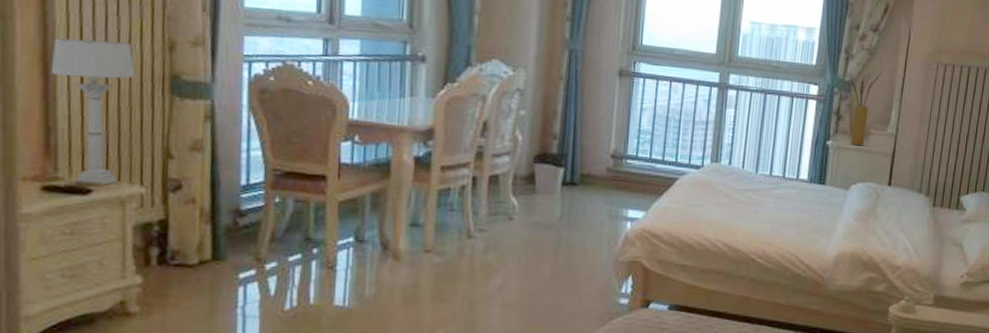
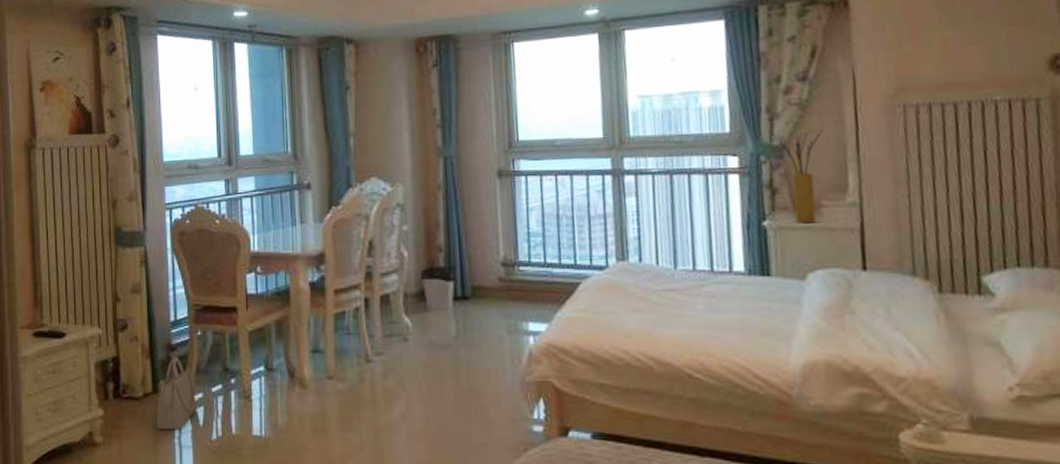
table lamp: present [51,38,135,187] -> none [36,205,91,330]
handbag: none [214,222,268,300] -> present [156,356,197,430]

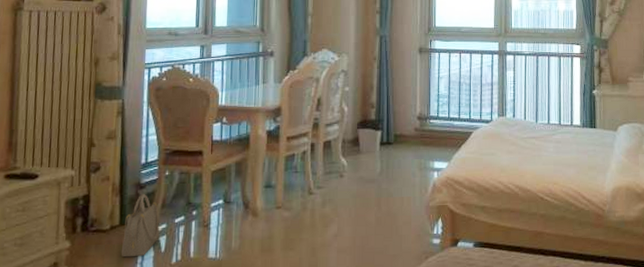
vase: present [778,128,823,224] -> none [605,29,632,93]

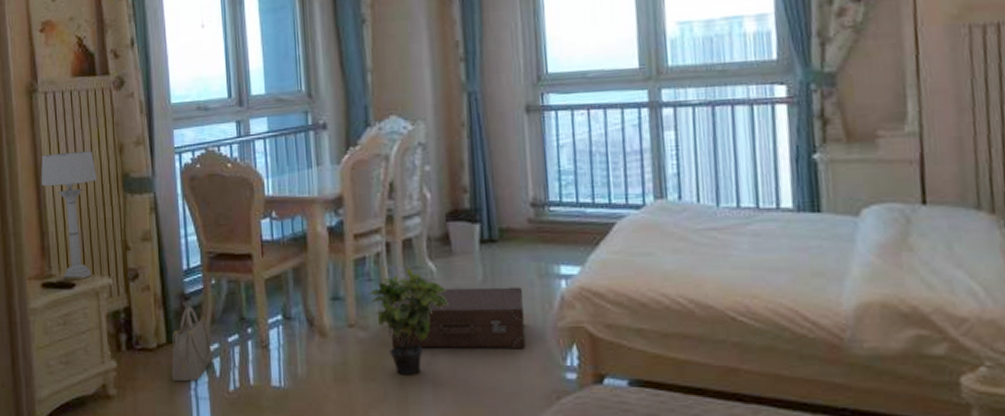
table lamp: none [16,62,71,173] -> present [41,151,97,281]
potted plant: none [294,162,354,245] -> present [368,267,449,375]
suitcase: none [309,177,407,225] -> present [391,287,526,349]

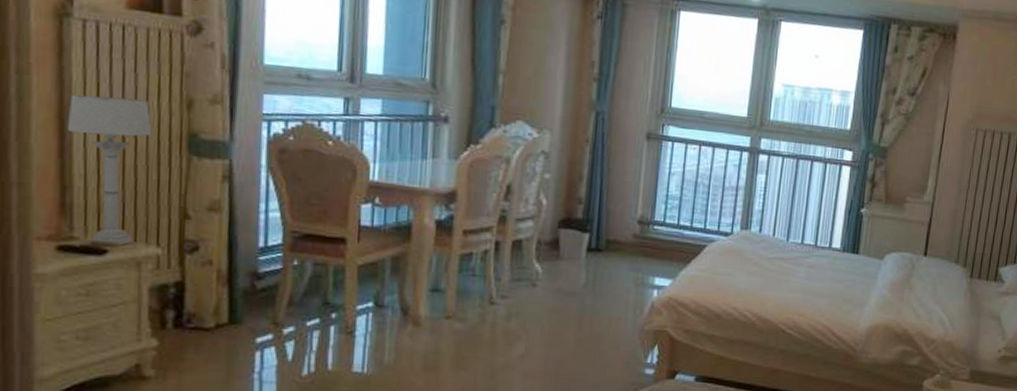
handbag: present [171,305,213,382] -> none [231,285,286,365]
potted plant: present [368,267,449,375] -> none [470,267,550,366]
suitcase: present [391,287,526,349] -> none [488,287,618,347]

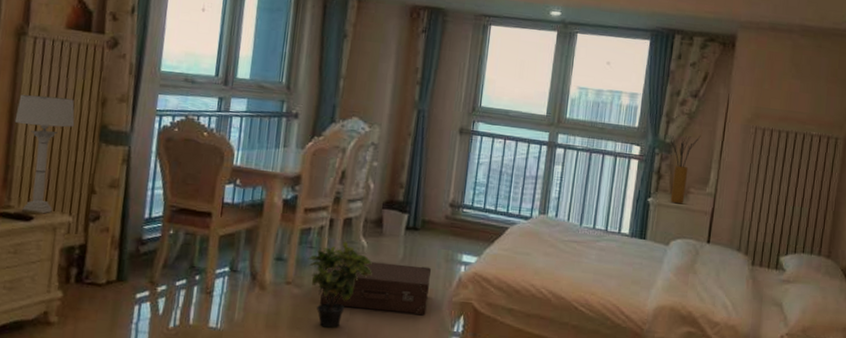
potted plant: none [470,267,550,366] -> present [307,241,372,328]
suitcase: none [488,287,618,347] -> present [320,258,431,316]
vase: none [885,138,919,215] -> present [670,135,701,204]

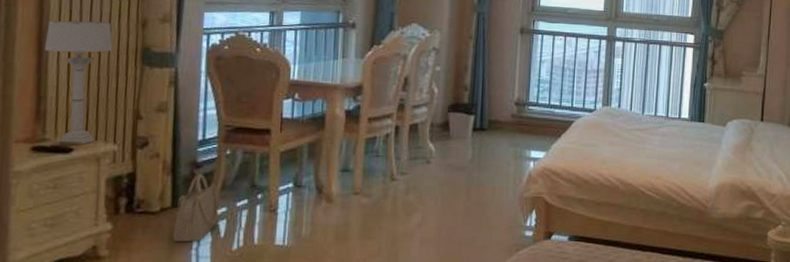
handbag: none [115,250,159,317] -> present [172,173,219,242]
potted plant: present [307,241,372,328] -> none [374,147,442,234]
suitcase: present [320,258,431,316] -> none [390,165,500,214]
vase: present [670,135,701,204] -> none [721,21,750,87]

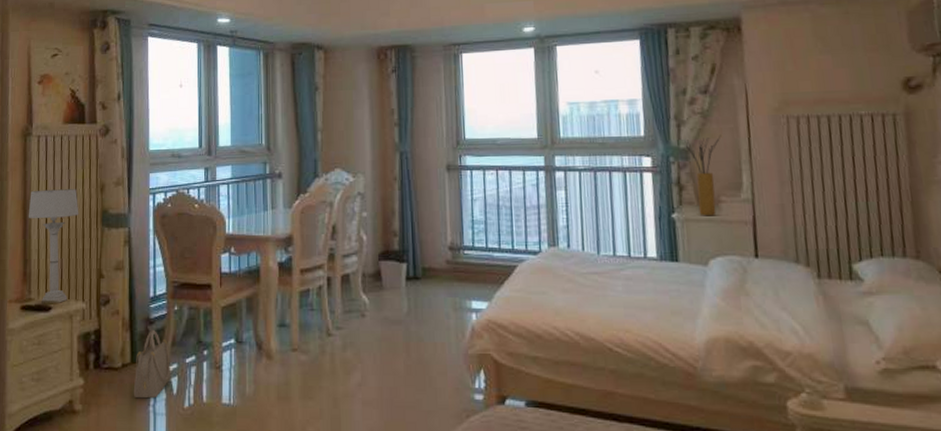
vase: none [721,21,750,87] -> present [684,134,722,216]

